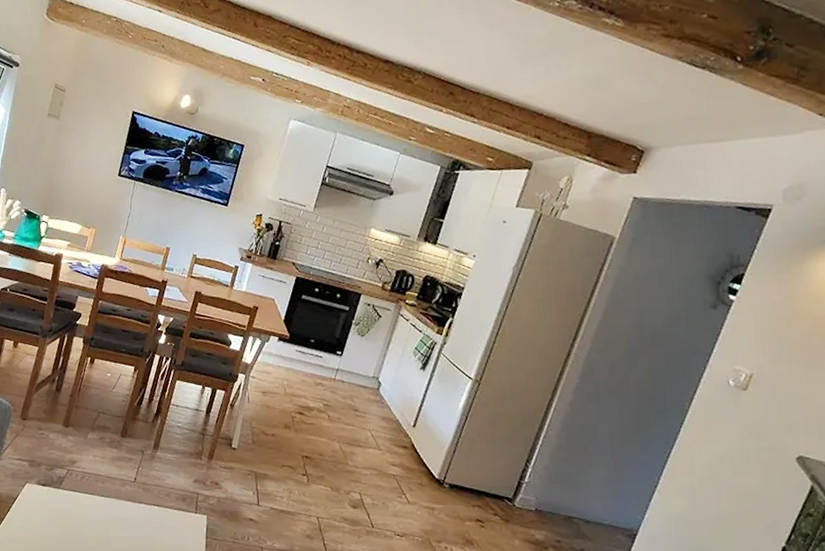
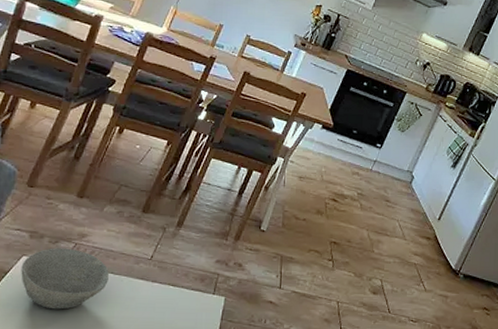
bowl: none [26,474,100,531] -> present [21,248,109,310]

